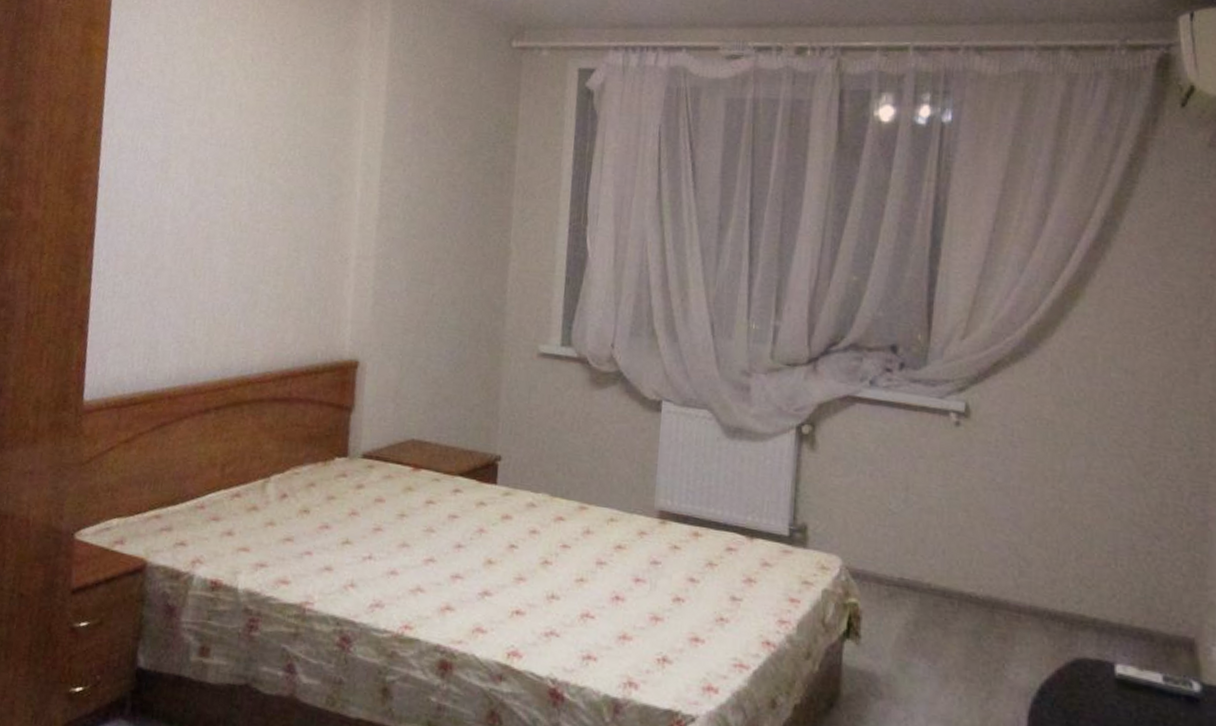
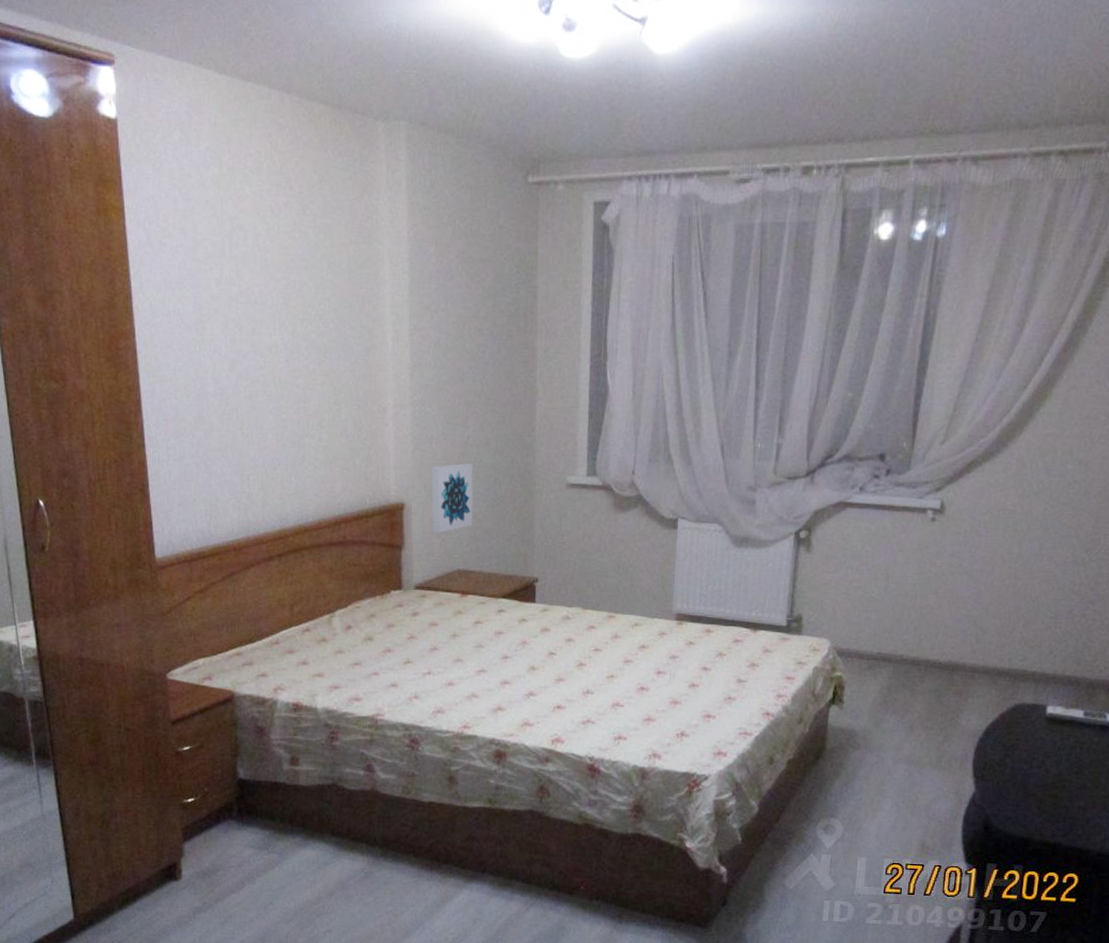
wall art: none [387,322,436,397] -> present [431,463,473,533]

